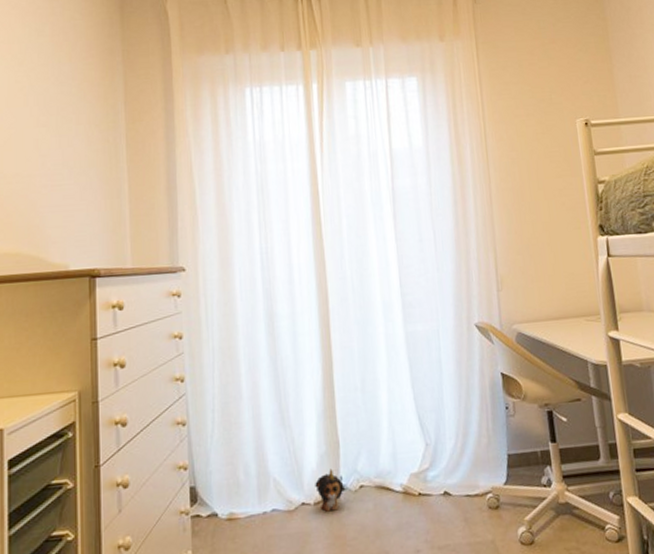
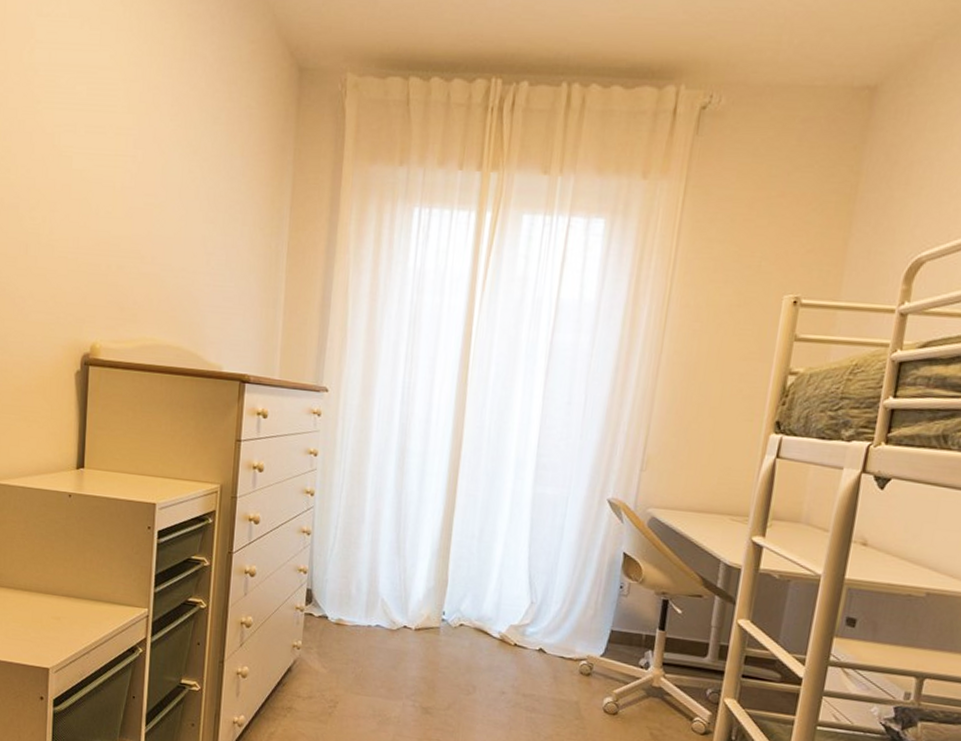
plush toy: present [315,468,347,512] -> none [418,602,448,640]

